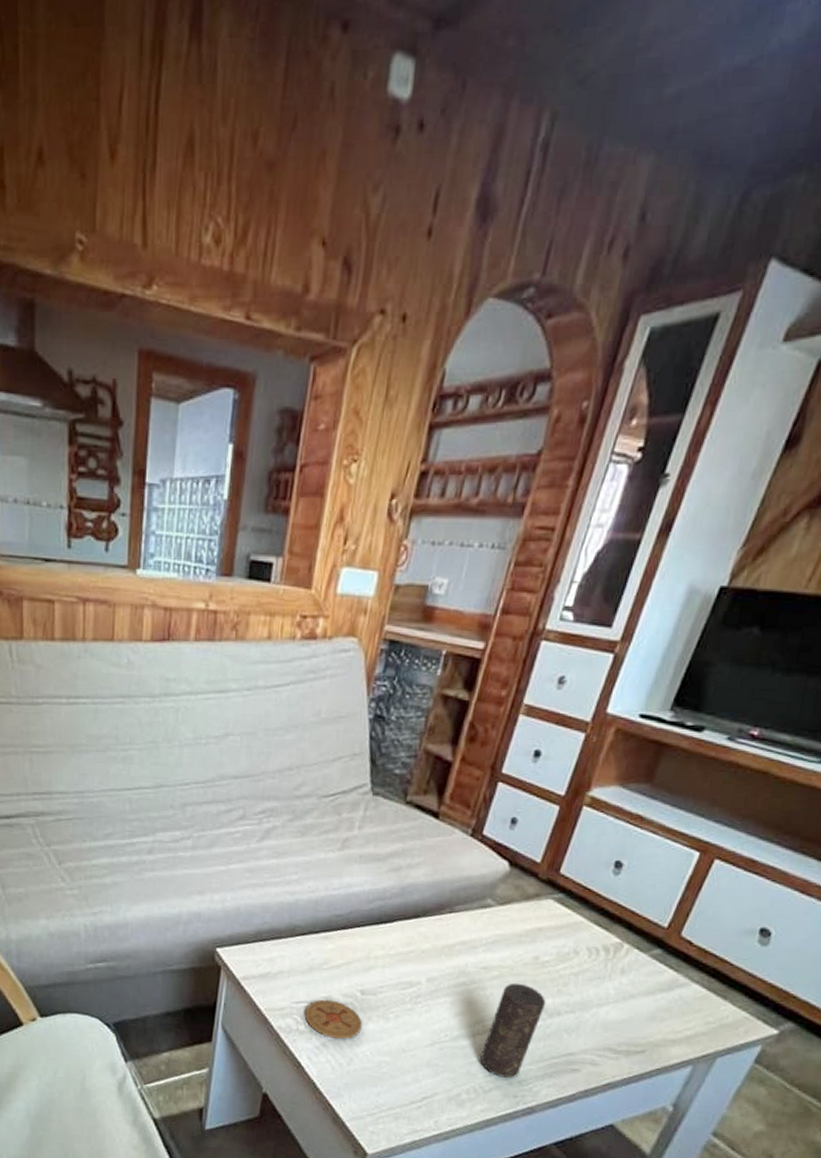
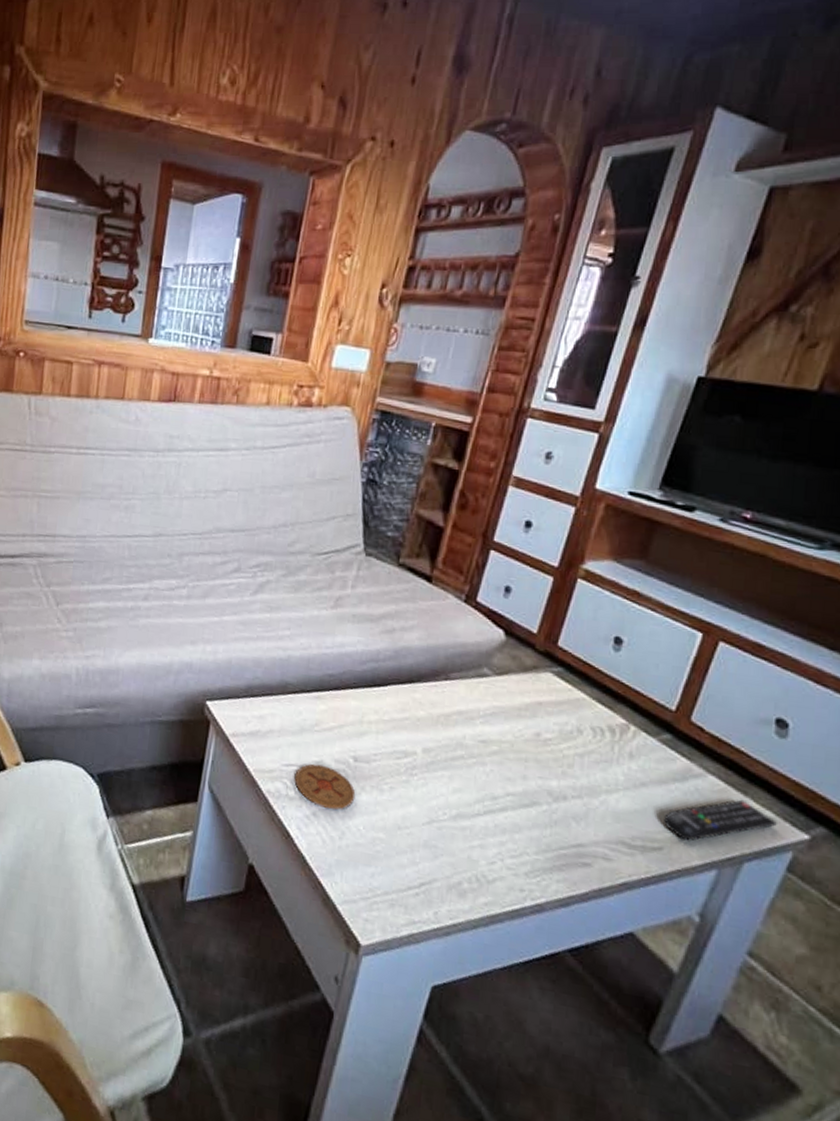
candle: present [480,982,546,1078] -> none [482,760,551,869]
remote control: none [648,1003,751,1043] -> present [664,799,777,842]

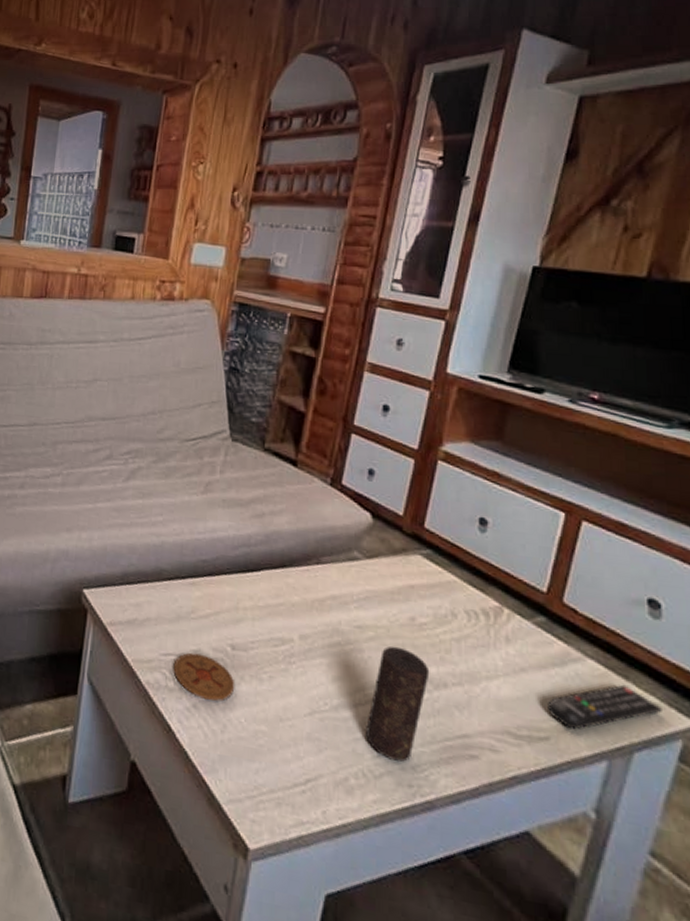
candle: none [482,760,551,869] -> present [366,645,430,762]

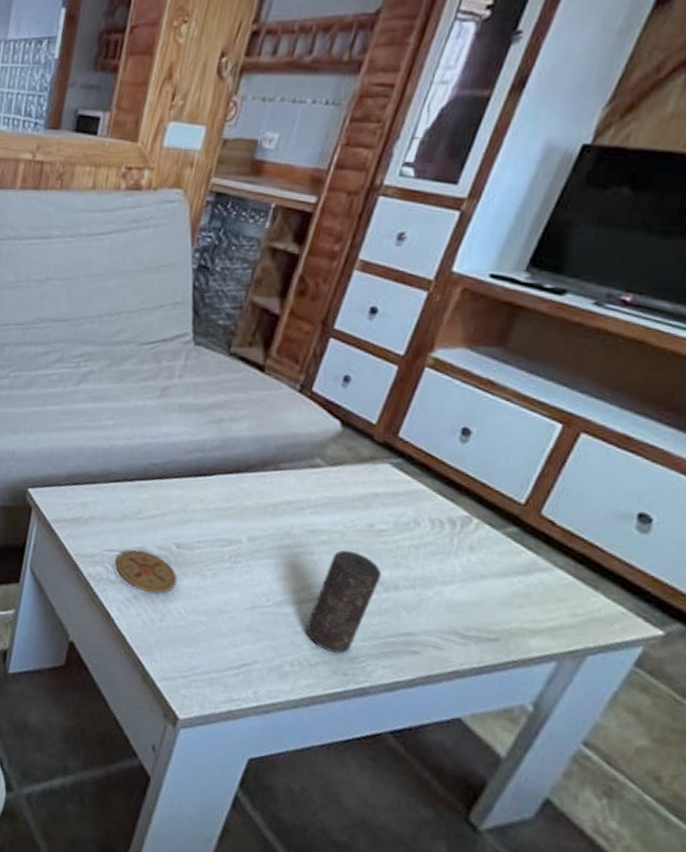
remote control: present [547,684,662,730] -> none [502,593,629,634]

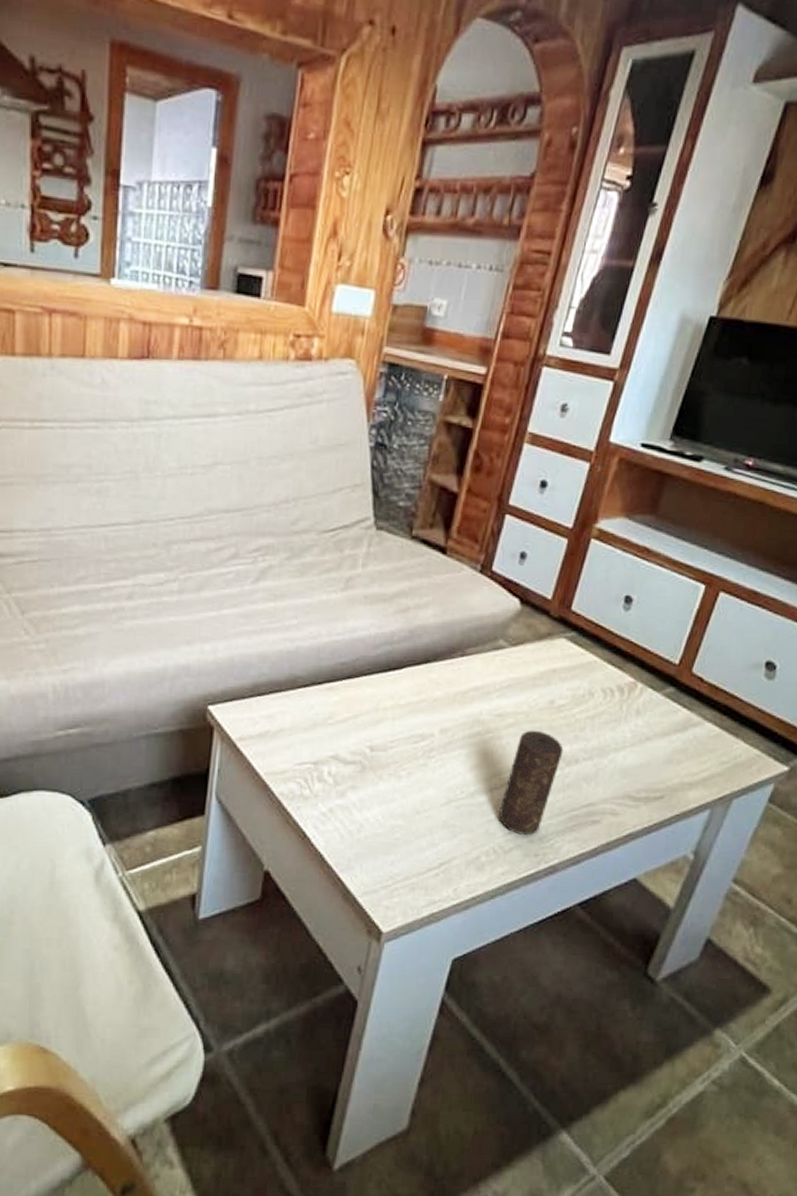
coaster: present [115,549,178,594] -> none [308,759,373,804]

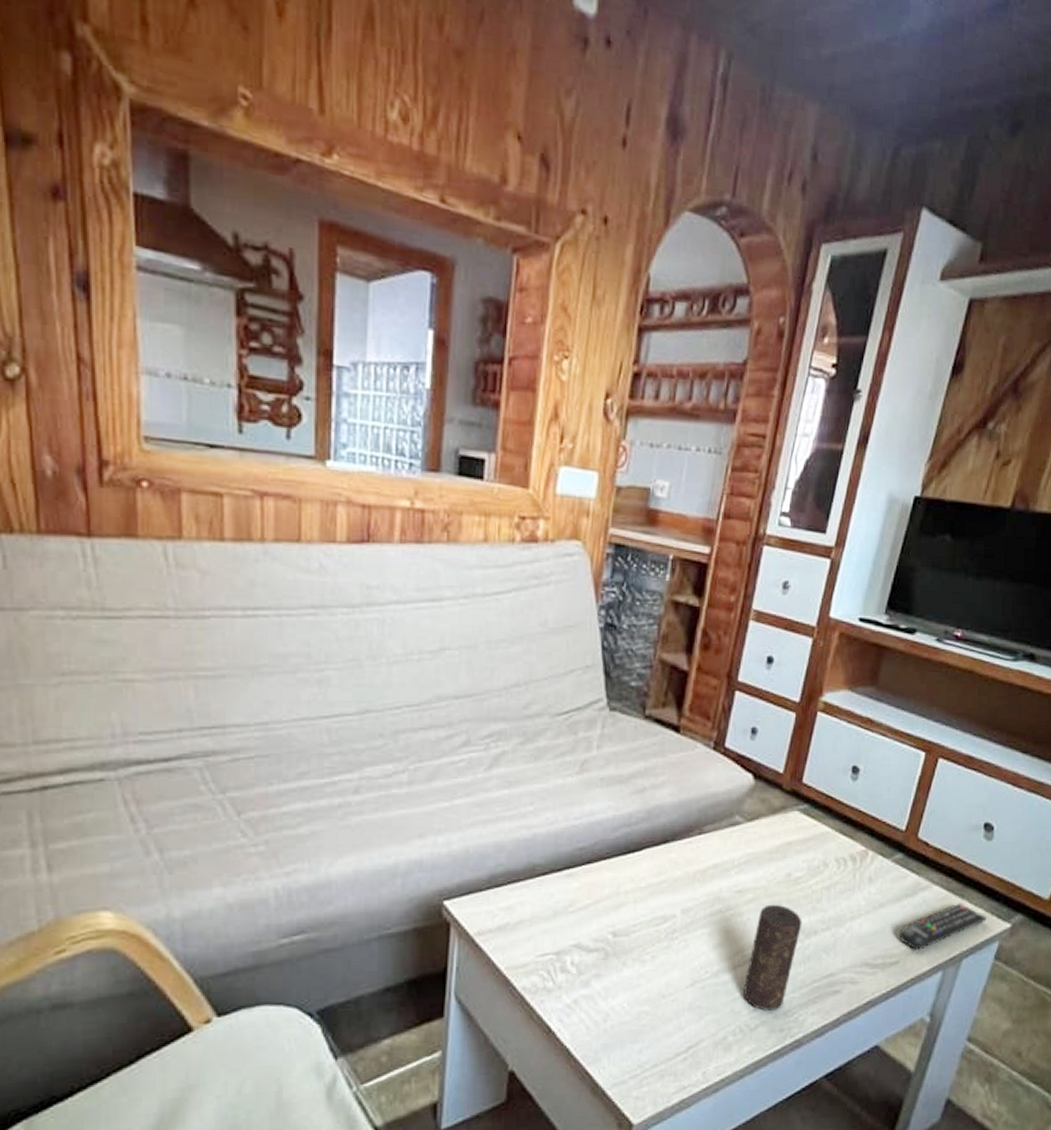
remote control: none [665,741,762,787] -> present [899,902,987,950]

